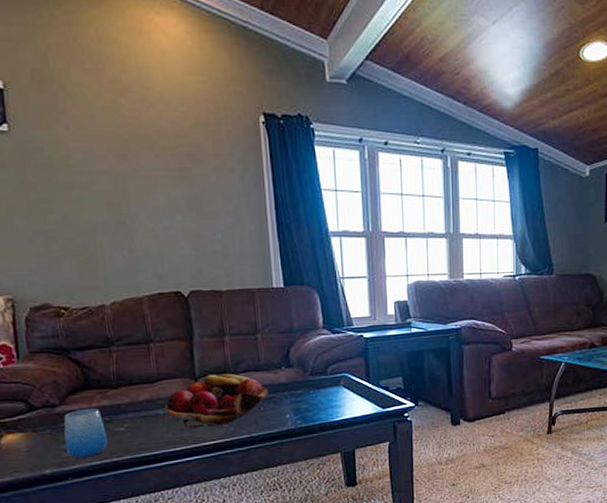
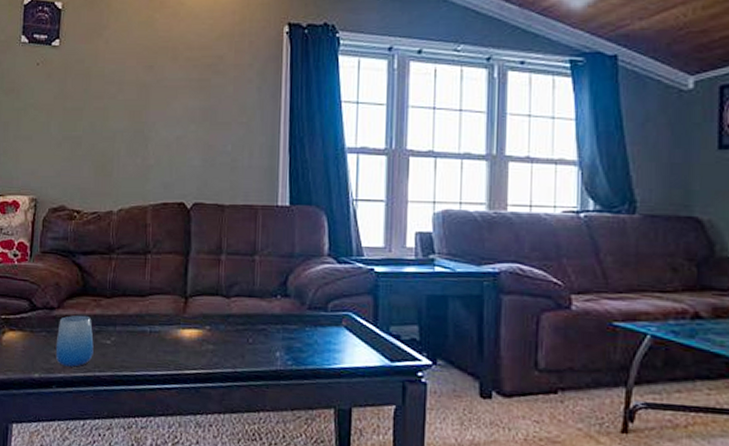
fruit basket: present [165,373,269,428] -> none [152,294,261,353]

